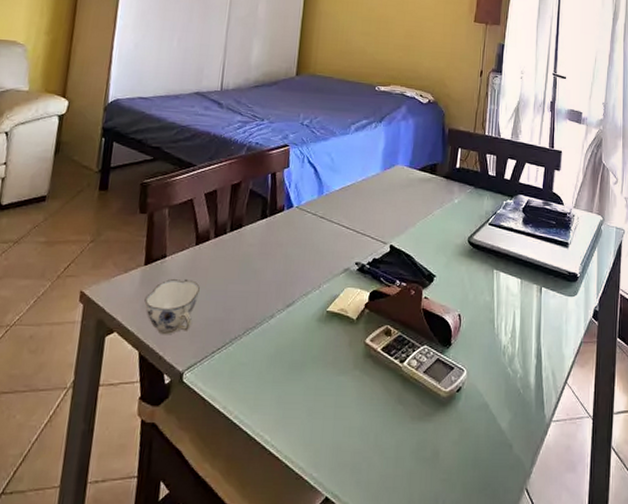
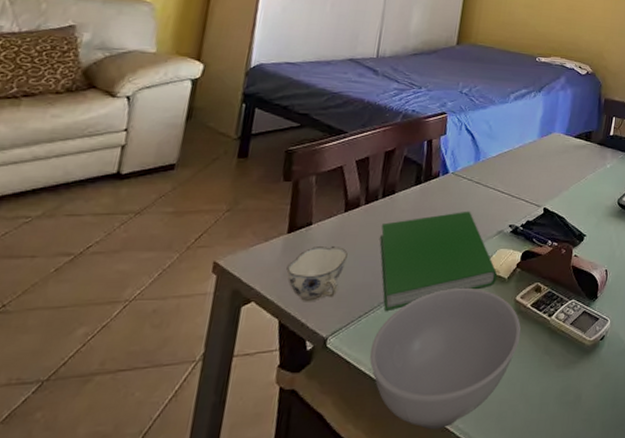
bowl: none [223,327,373,476] -> present [369,287,522,430]
hardcover book: none [229,246,346,348] -> present [380,211,498,311]

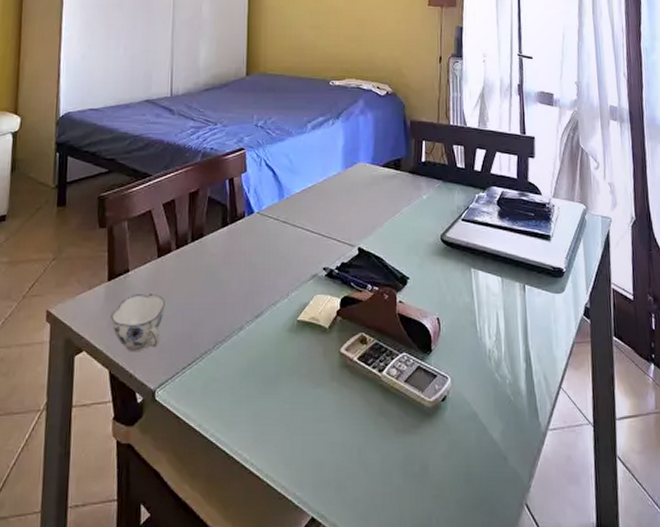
bowl: present [369,287,522,430] -> none [197,338,351,496]
hardcover book: present [380,211,498,311] -> none [193,253,318,362]

